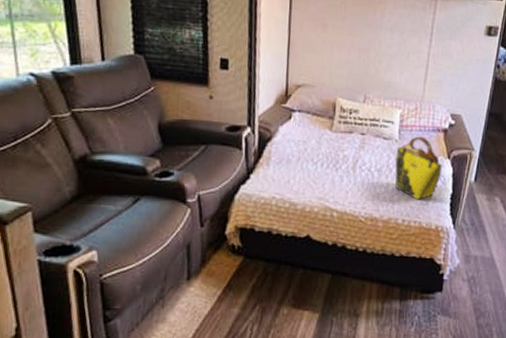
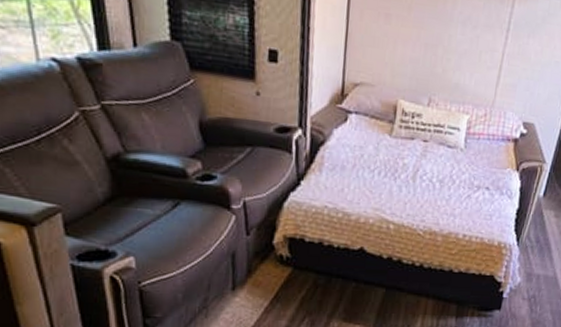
tote bag: present [395,136,442,200] -> none [458,145,510,215]

